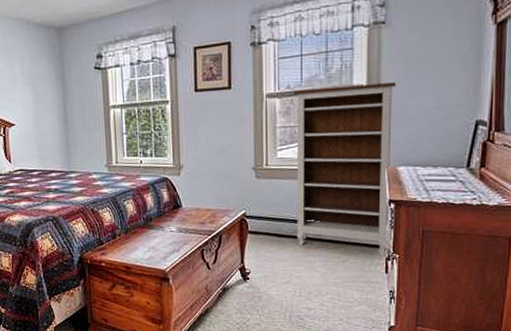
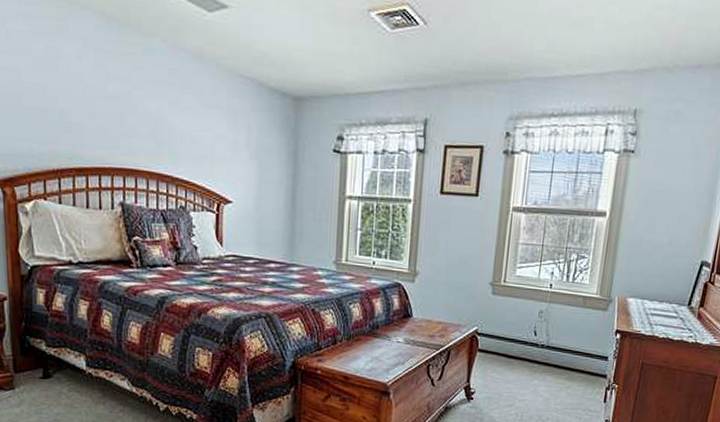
bookshelf: present [293,81,396,256] -> none [525,207,636,385]

